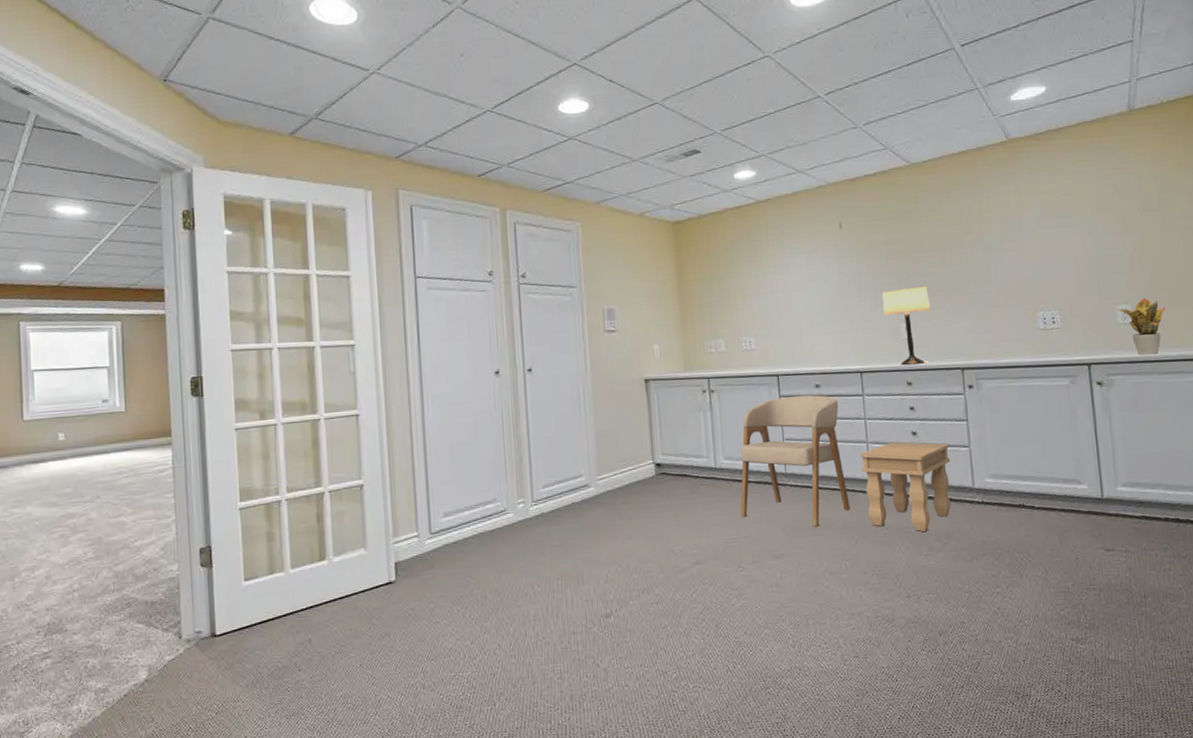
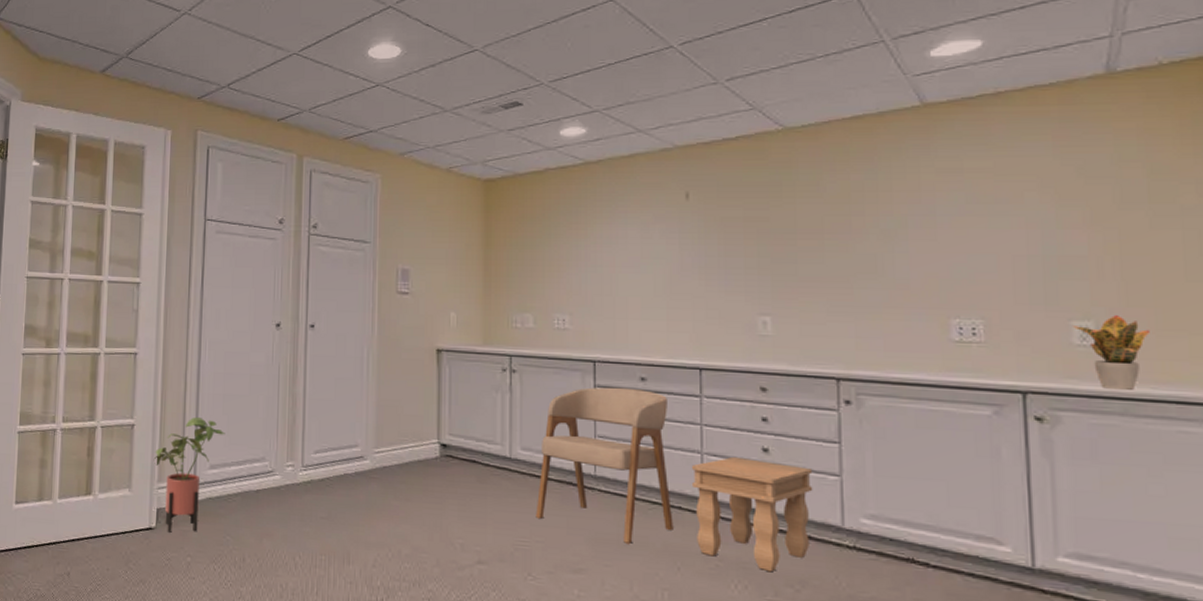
house plant: none [386,468,456,584] -> present [153,416,225,533]
table lamp: present [882,286,930,366] -> none [735,274,799,369]

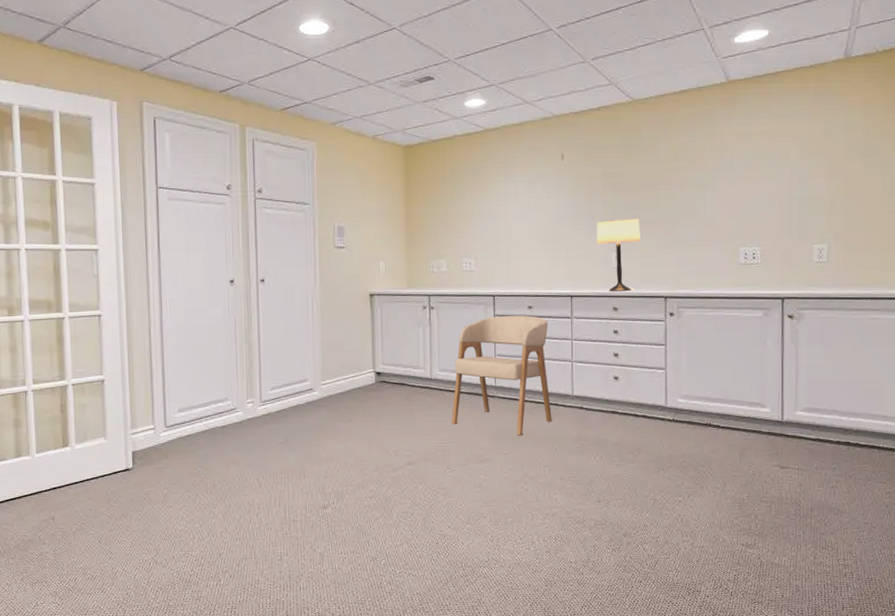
house plant: present [153,416,225,533] -> none [125,367,191,471]
side table: present [691,456,813,573] -> none [564,361,647,445]
table lamp: none [735,274,799,369] -> present [596,218,640,292]
potted plant: present [1072,315,1150,391] -> none [814,239,859,293]

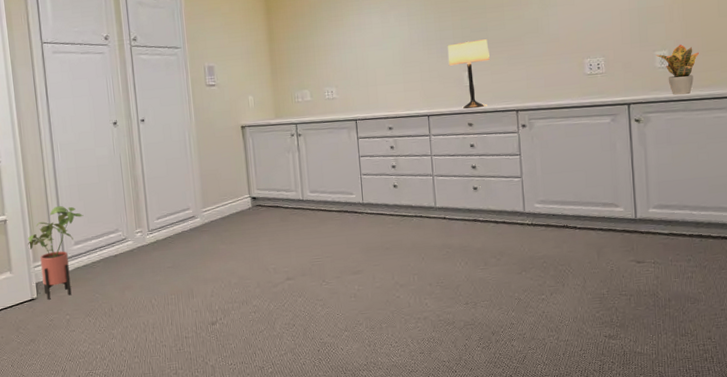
house plant: none [125,367,191,471] -> present [27,205,84,300]
armchair: present [451,315,552,436] -> none [324,136,418,247]
potted plant: none [814,239,859,293] -> present [656,45,699,95]

